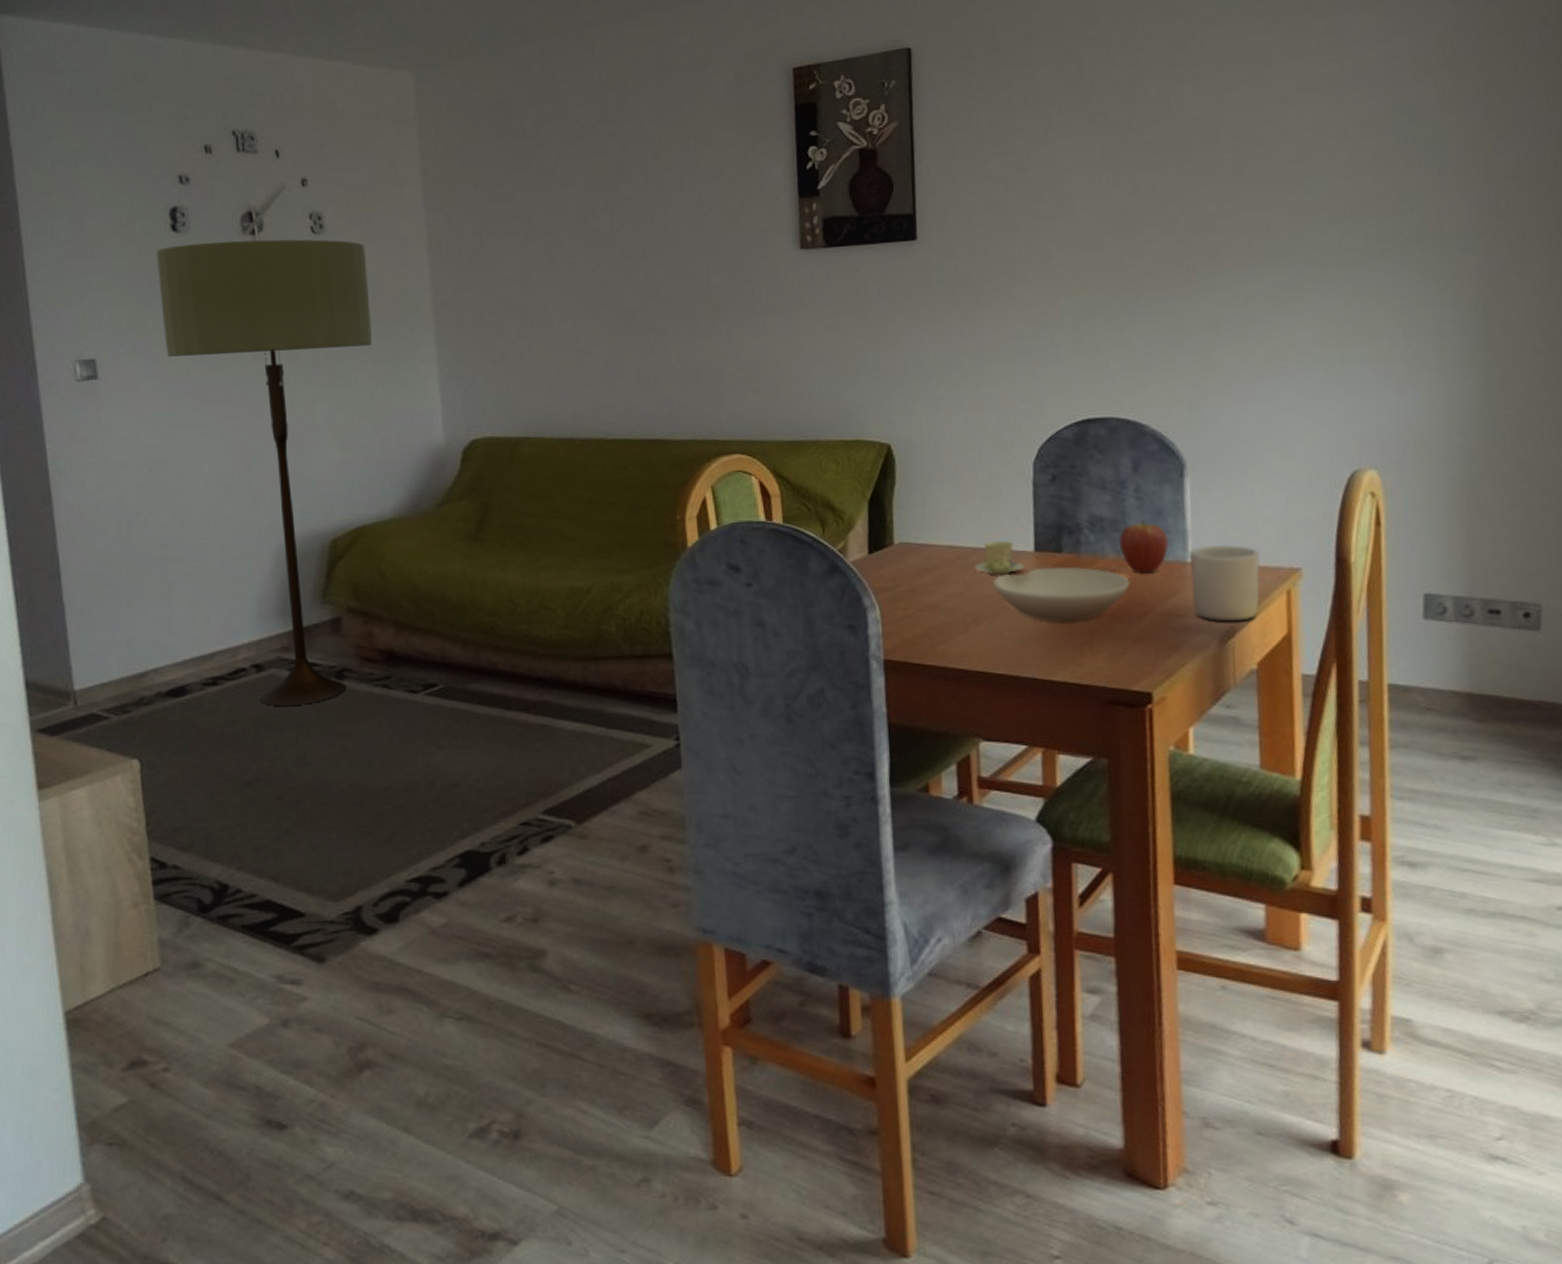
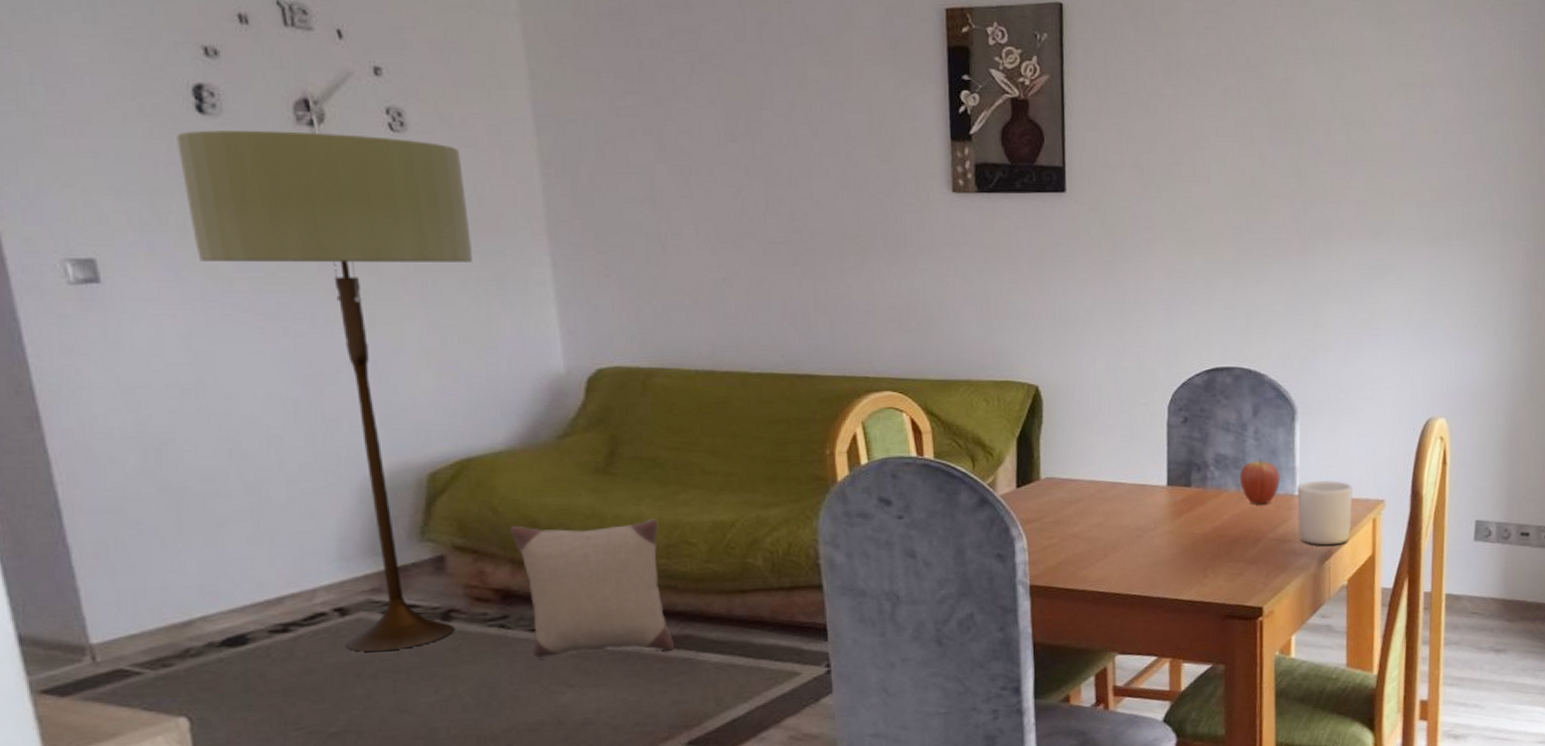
pillow: none [394,583,533,718] -> present [509,518,674,658]
cup and saucer: present [974,540,1025,575] -> none [1113,475,1158,507]
bowl: present [992,566,1130,621] -> none [1129,499,1248,547]

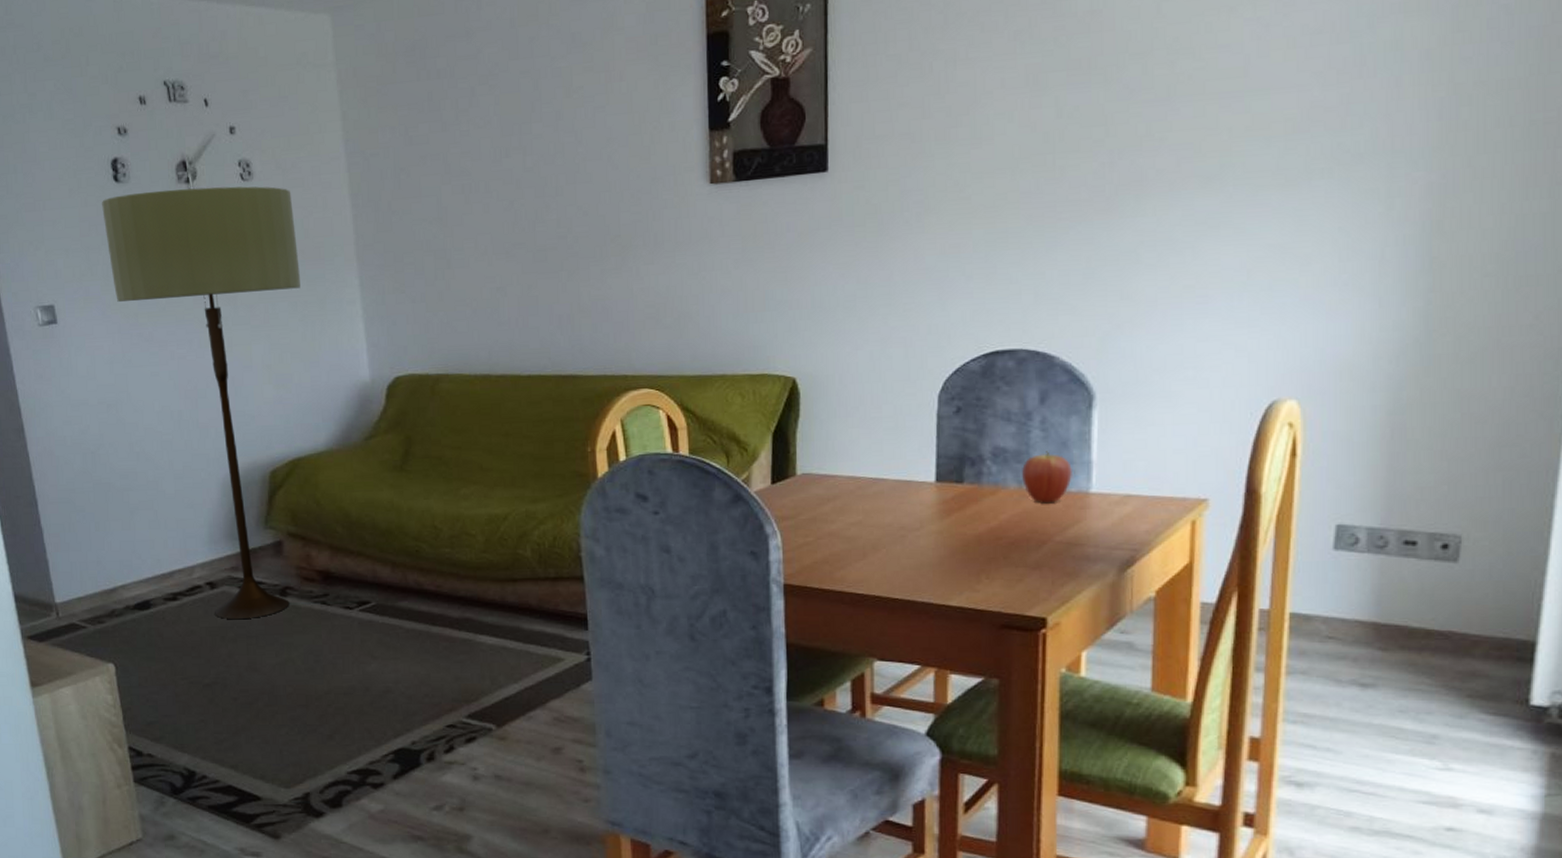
pillow: present [509,518,674,658] -> none [329,511,456,632]
mug: present [1297,479,1353,546] -> none [1092,475,1165,551]

